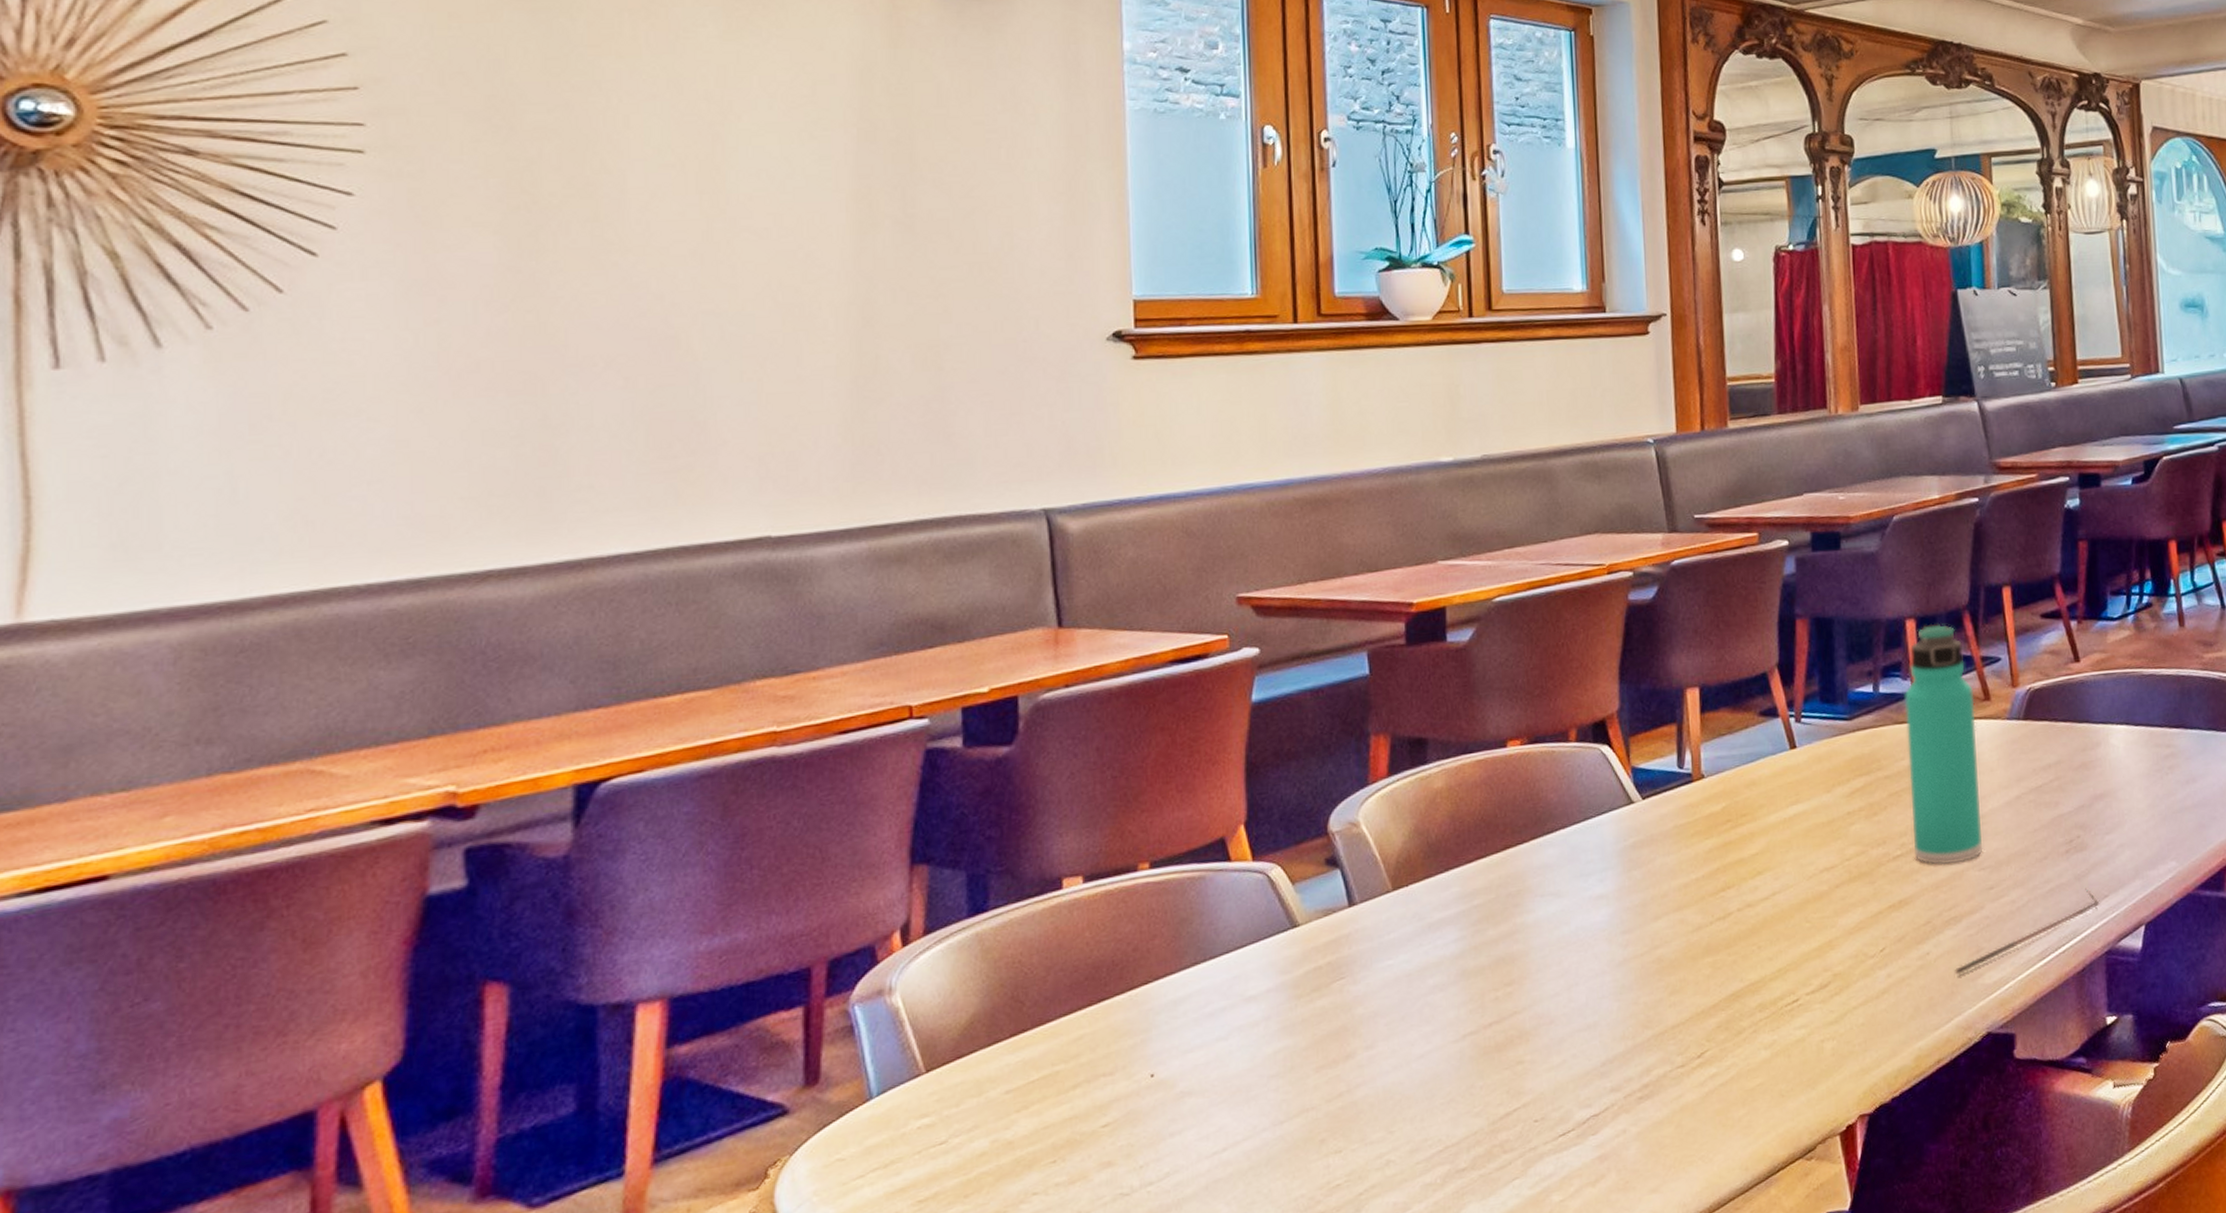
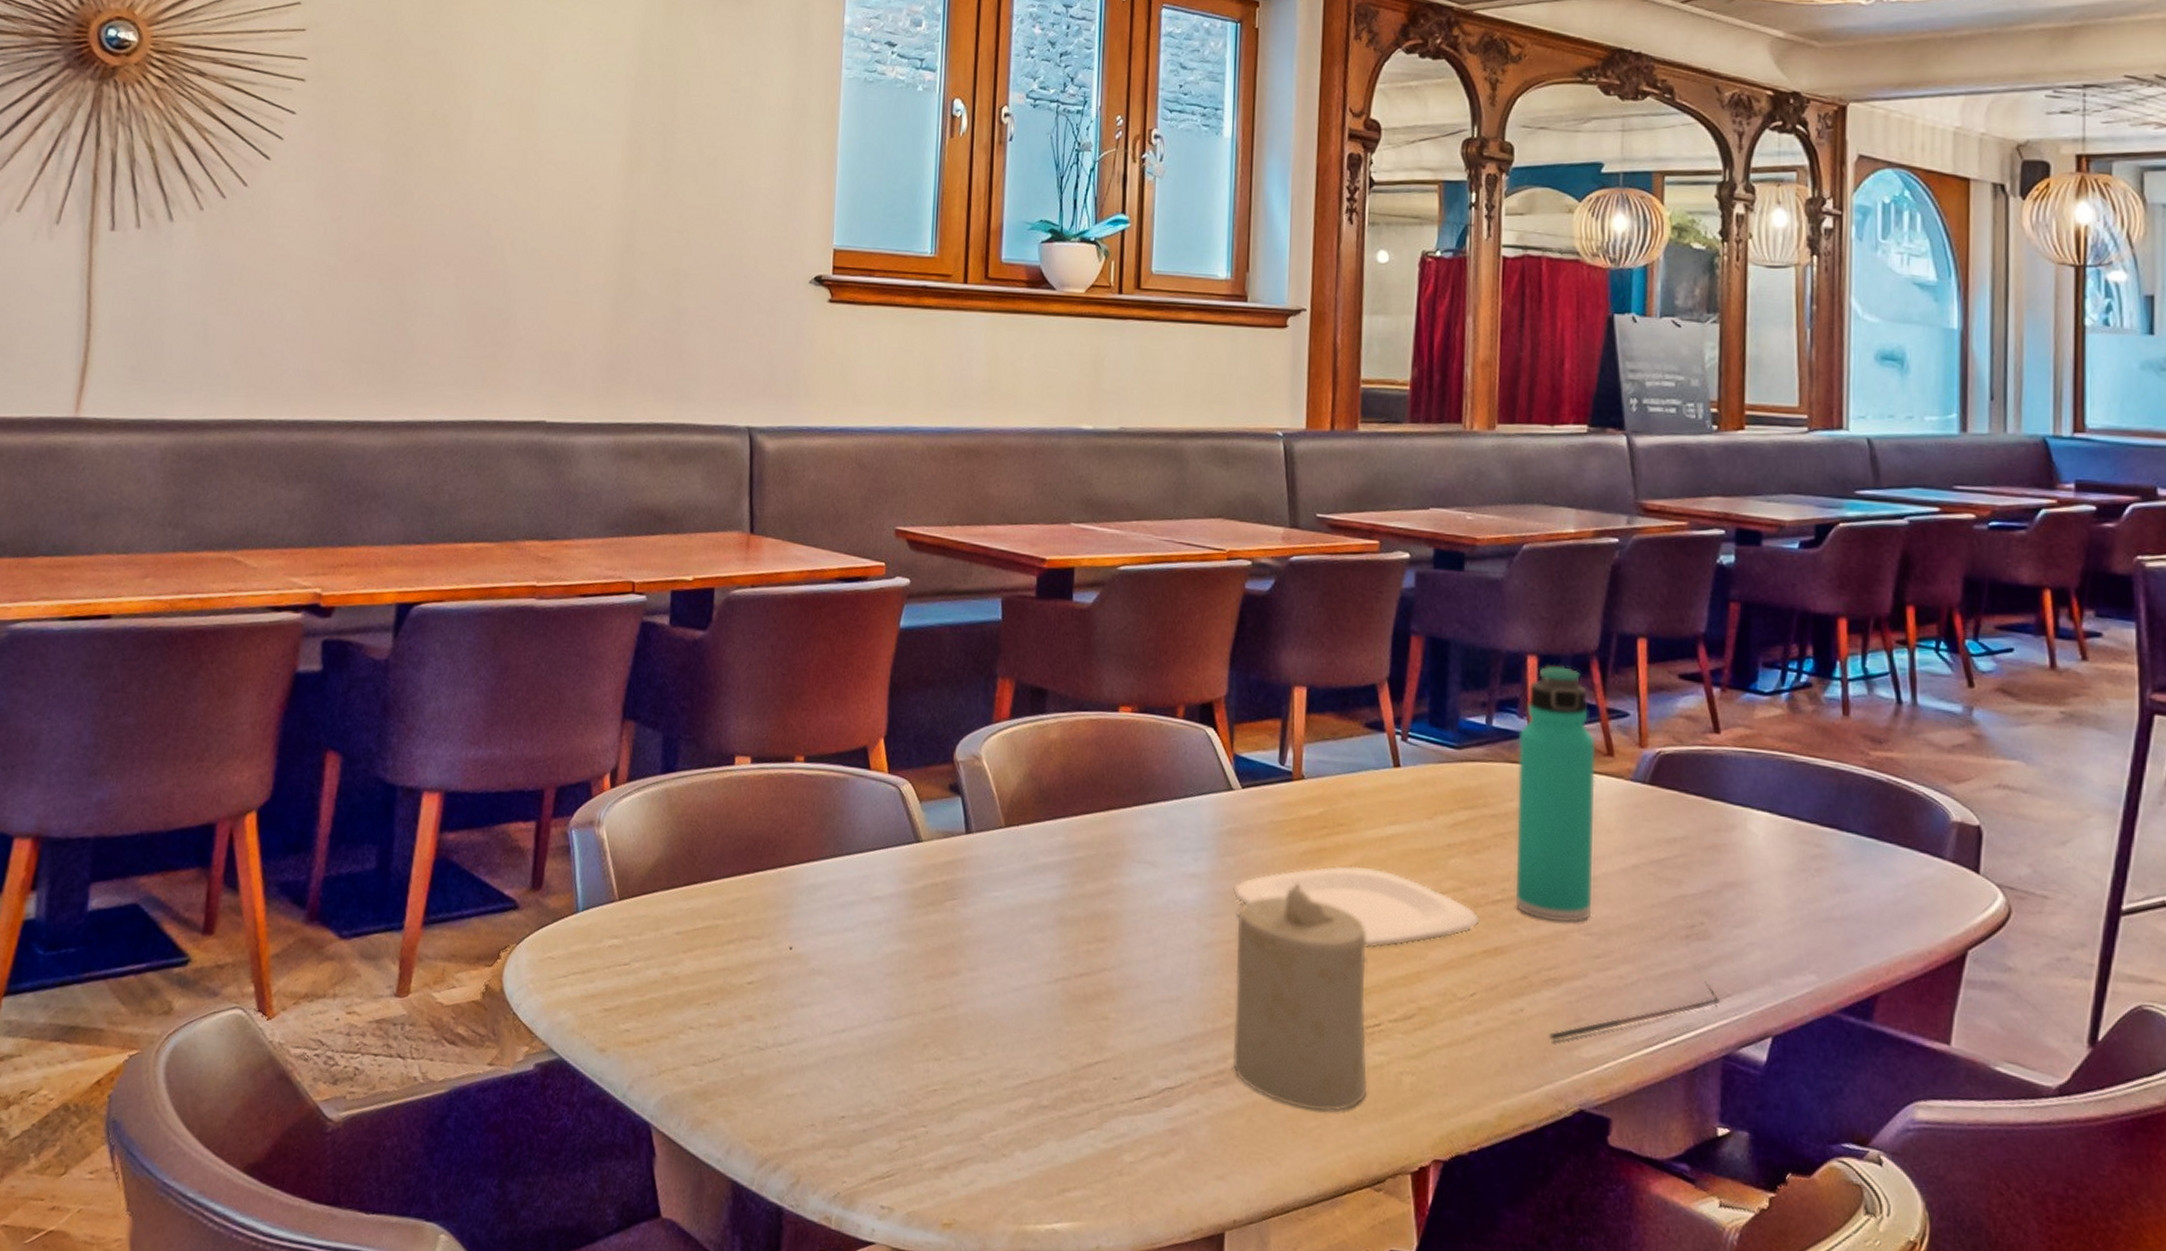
plate: none [1642,850,1883,929] -> present [1233,865,1480,948]
candle: none [1649,881,1792,1101] -> present [1233,883,1368,1112]

